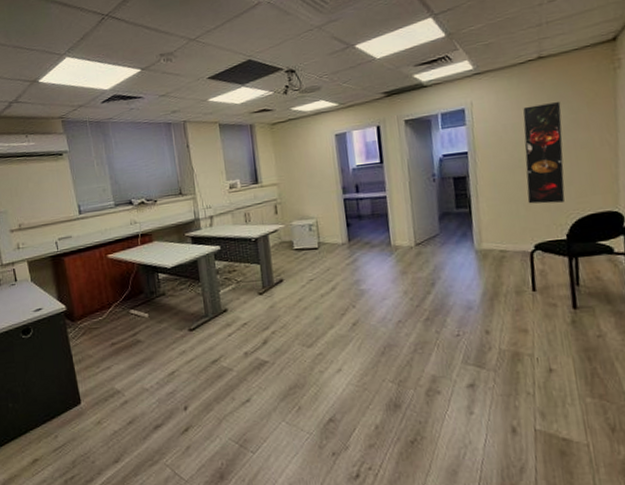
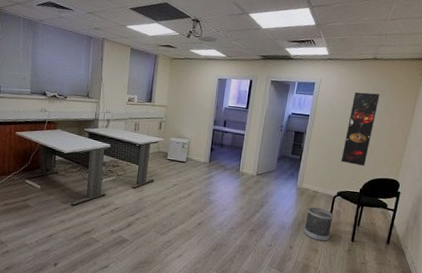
wastebasket: none [497,271,540,317] -> present [303,207,334,241]

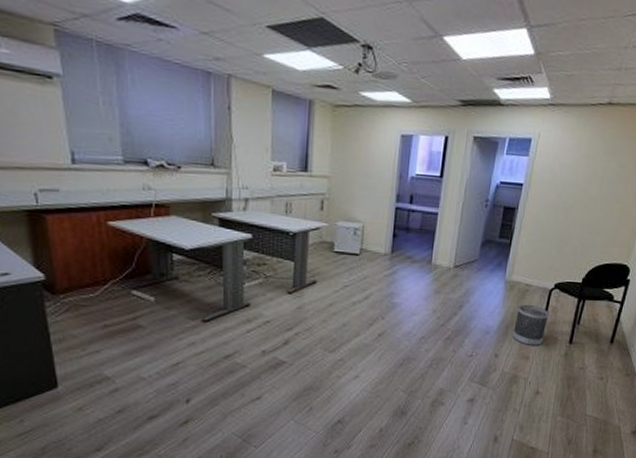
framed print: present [341,92,380,167] -> none [560,150,614,250]

